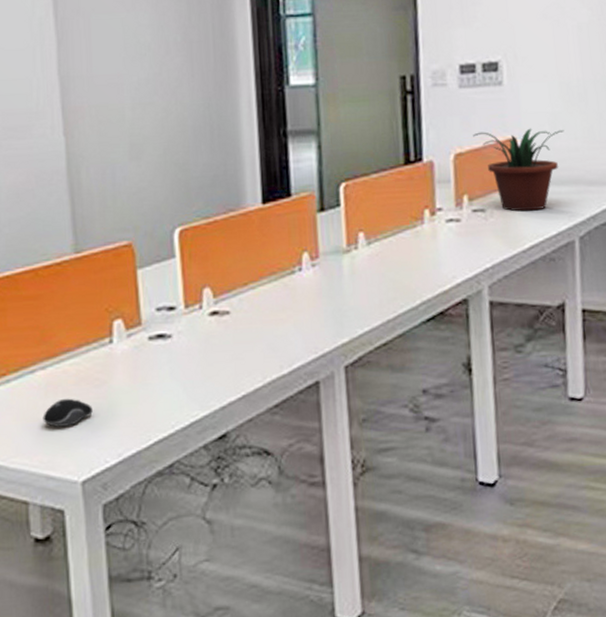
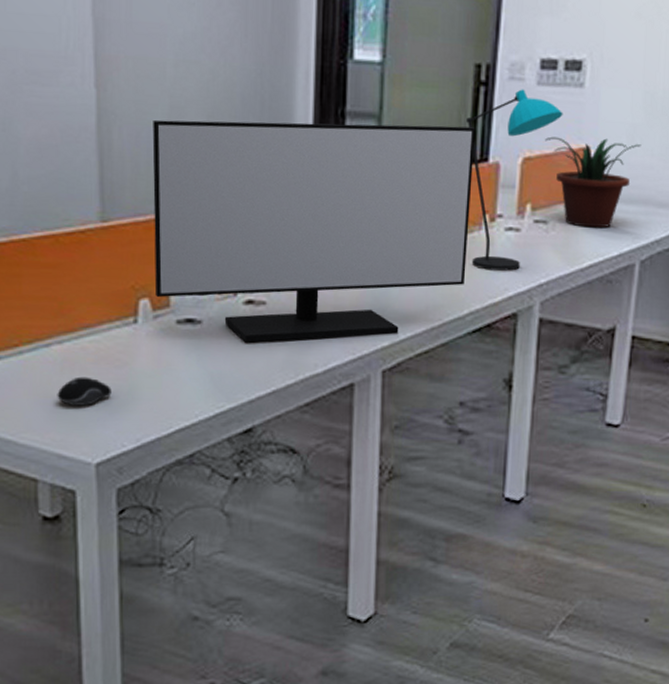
monitor: none [116,132,414,352] -> present [152,119,476,343]
desk lamp: none [398,93,487,261] -> present [467,89,563,271]

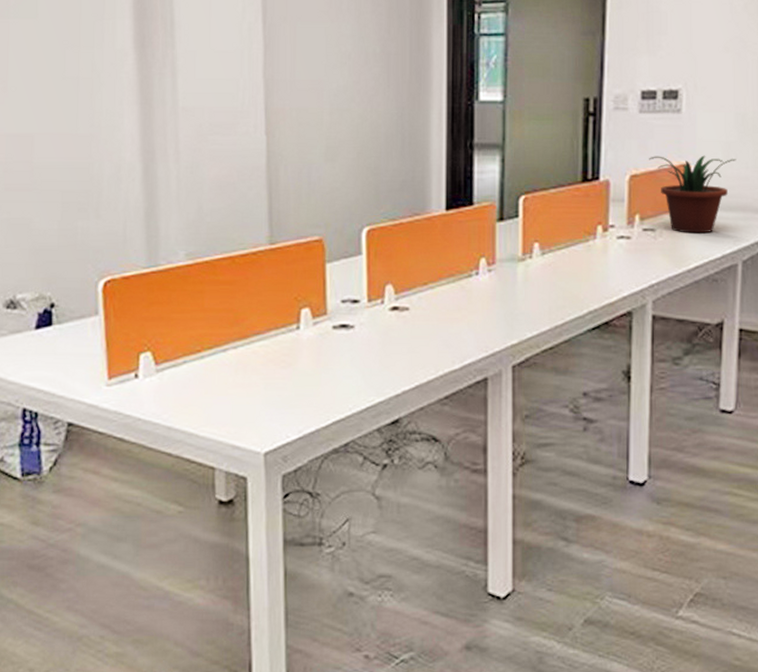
computer mouse: present [57,376,112,406] -> none [232,376,278,402]
monitor: present [152,119,476,343] -> none [312,151,587,344]
desk lamp: present [467,89,563,271] -> none [579,117,664,274]

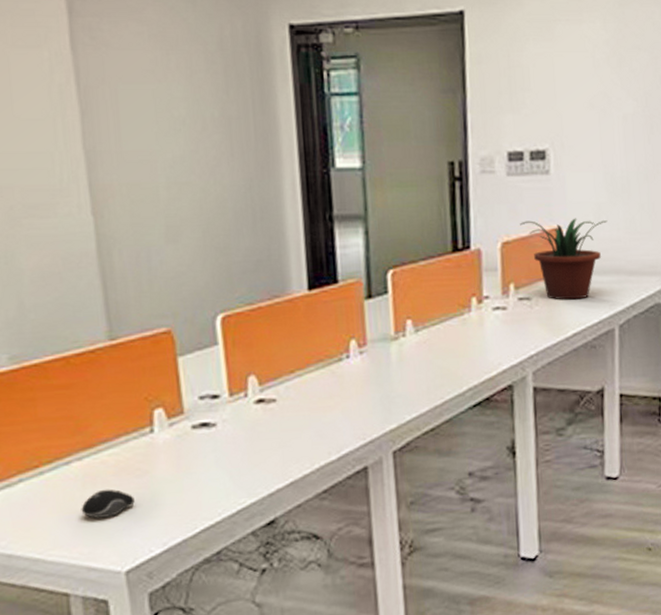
computer mouse: none [232,376,278,402] -> present [81,489,135,518]

